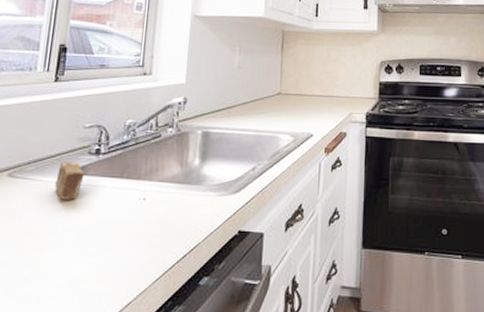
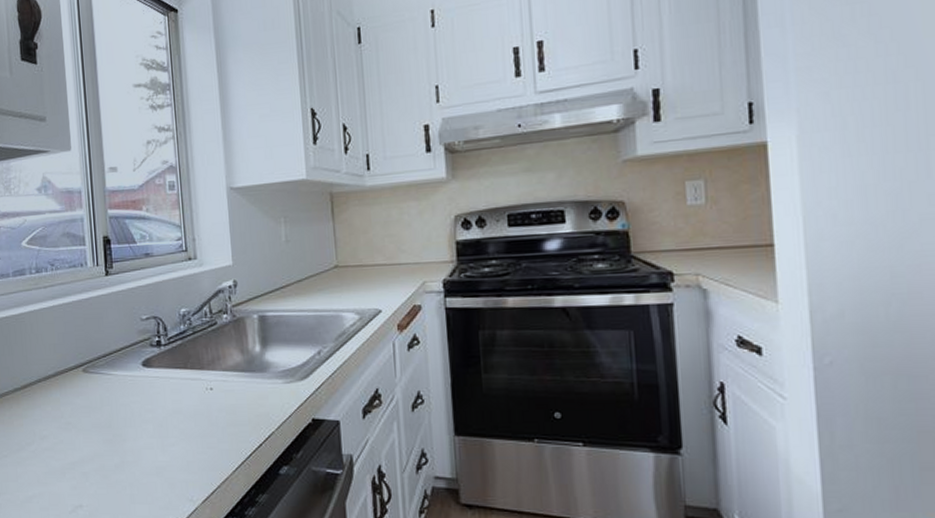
soap bar: present [55,162,85,200] -> none [125,355,151,392]

